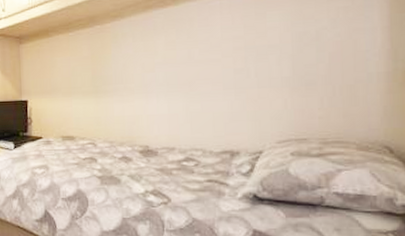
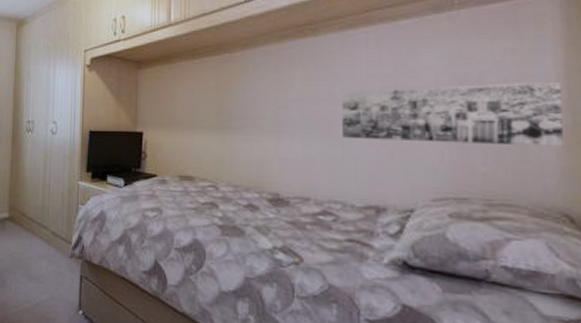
wall art: none [200,33,387,95] -> present [341,81,564,147]

